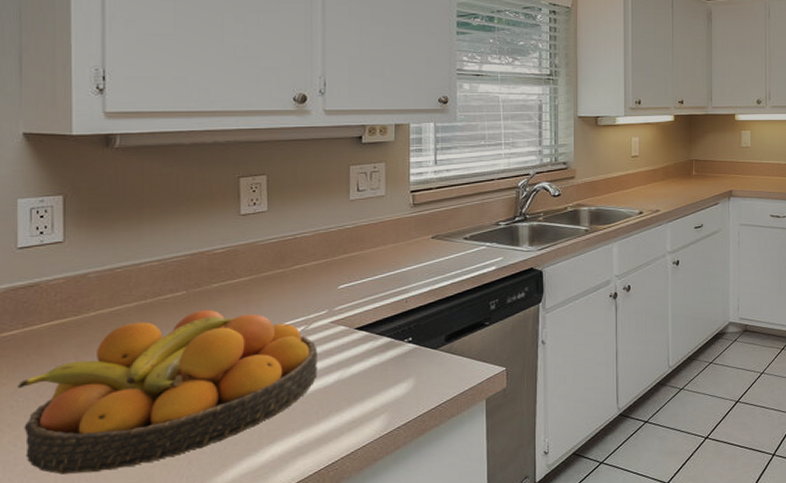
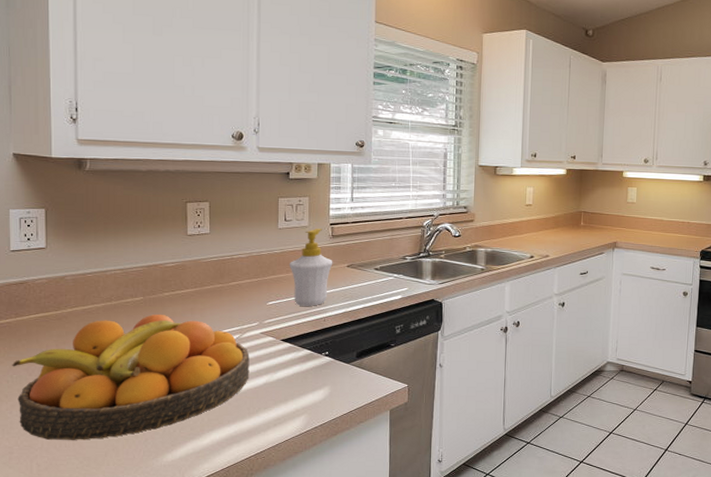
soap bottle: none [363,197,415,287] -> present [289,229,333,306]

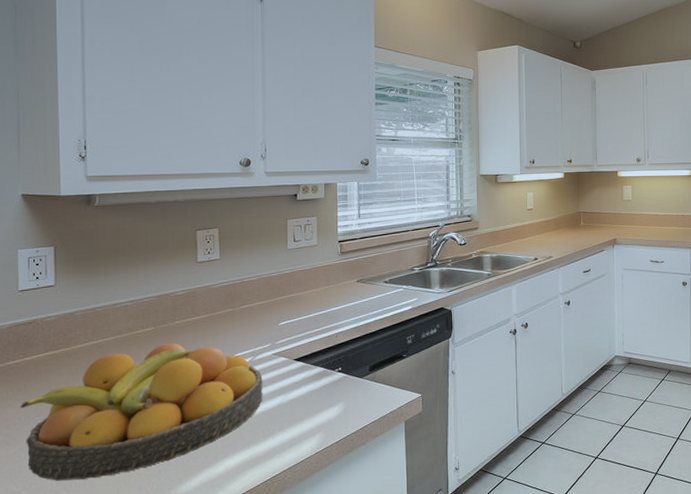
soap bottle: present [289,229,333,306] -> none [299,247,343,324]

